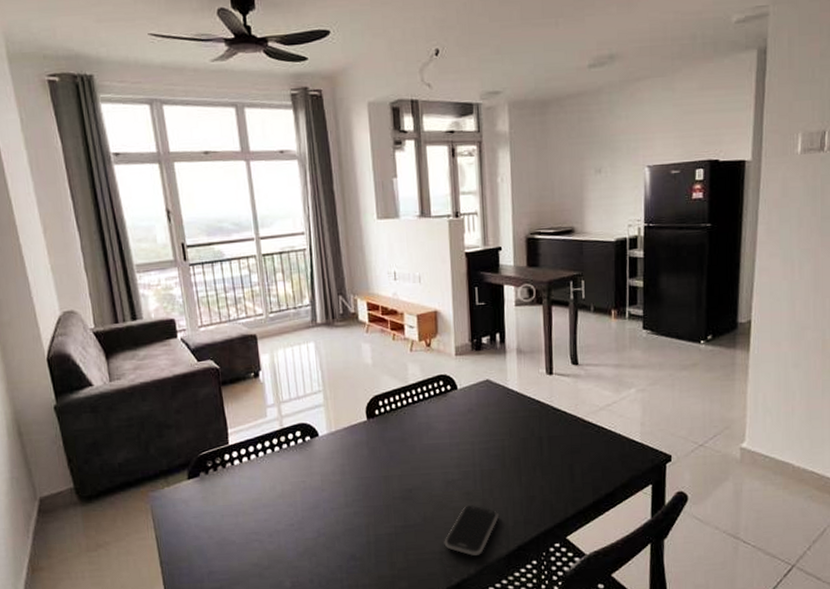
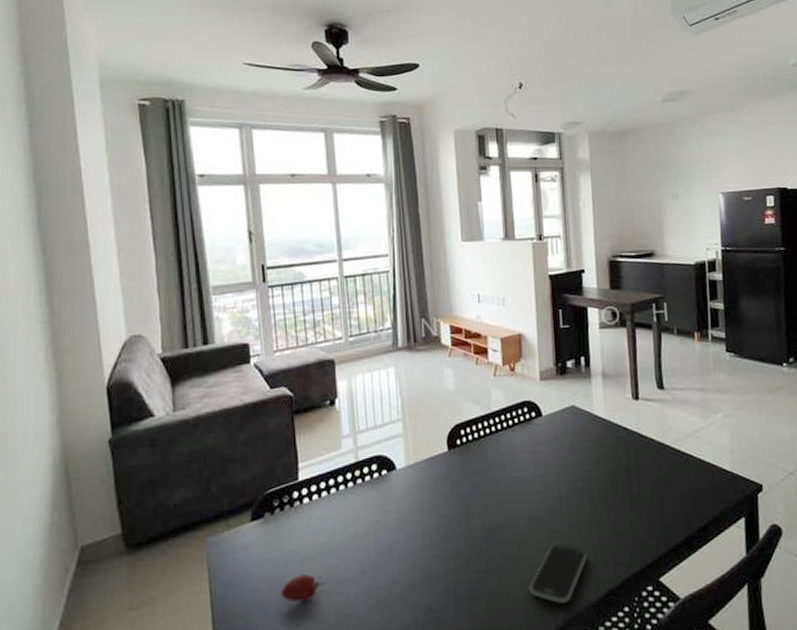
fruit: none [218,526,258,549] -> present [280,574,325,603]

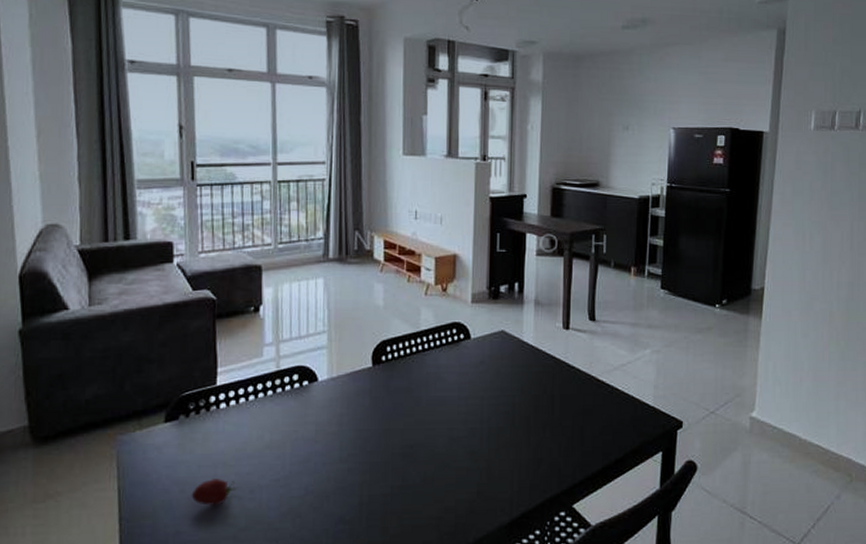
smartphone: present [529,544,587,603] -> none [443,466,503,523]

